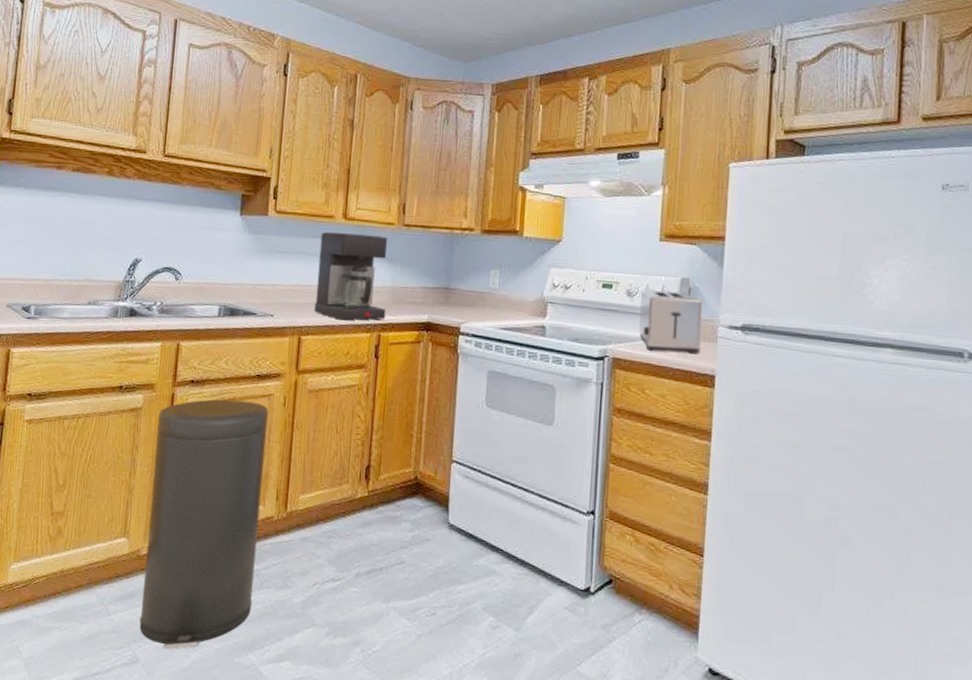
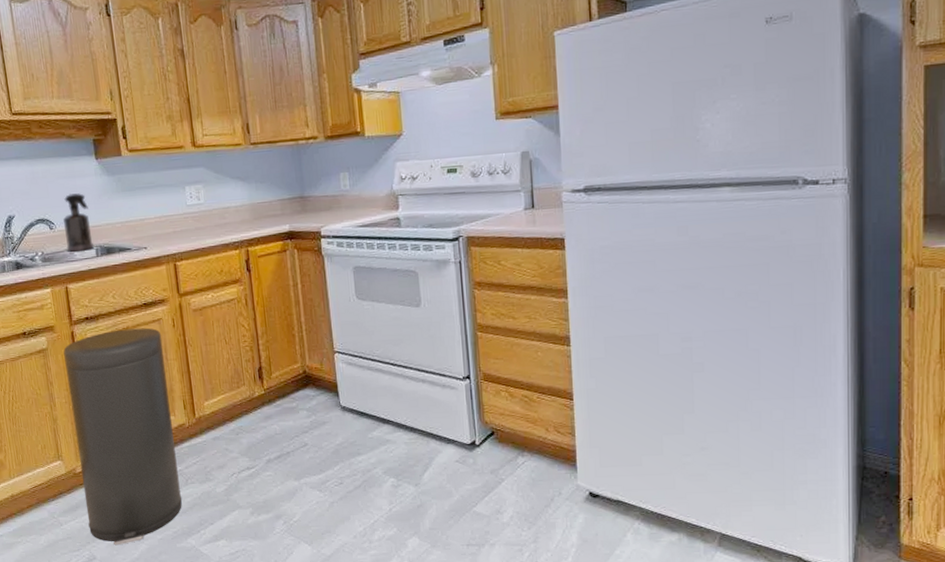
spray bottle: none [188,246,221,309] -> present [62,193,94,253]
coffee maker: present [314,232,388,321] -> none [175,157,250,242]
toaster: present [639,289,703,354] -> none [484,165,548,225]

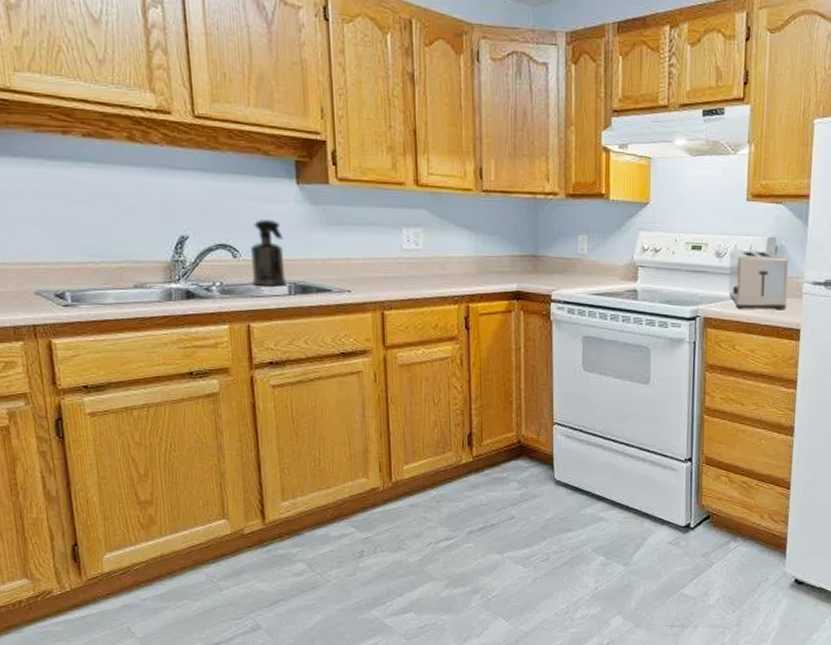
pedal bin: present [63,327,182,546] -> none [239,379,369,615]
toaster: none [484,165,548,225] -> present [728,250,789,310]

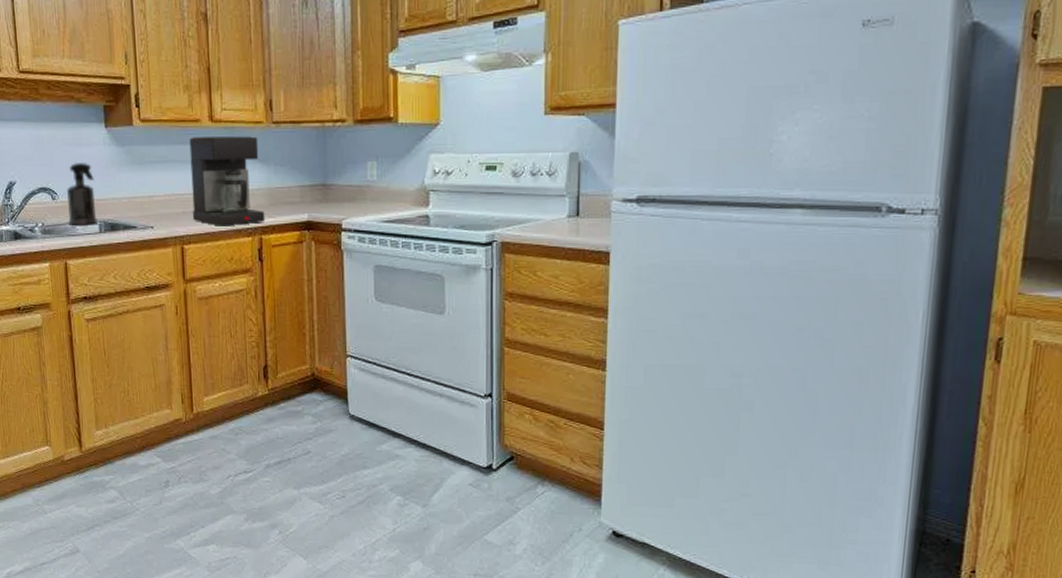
coffee maker: none [392,200,473,293] -> present [189,136,265,226]
toaster: present [728,250,789,310] -> none [526,168,595,232]

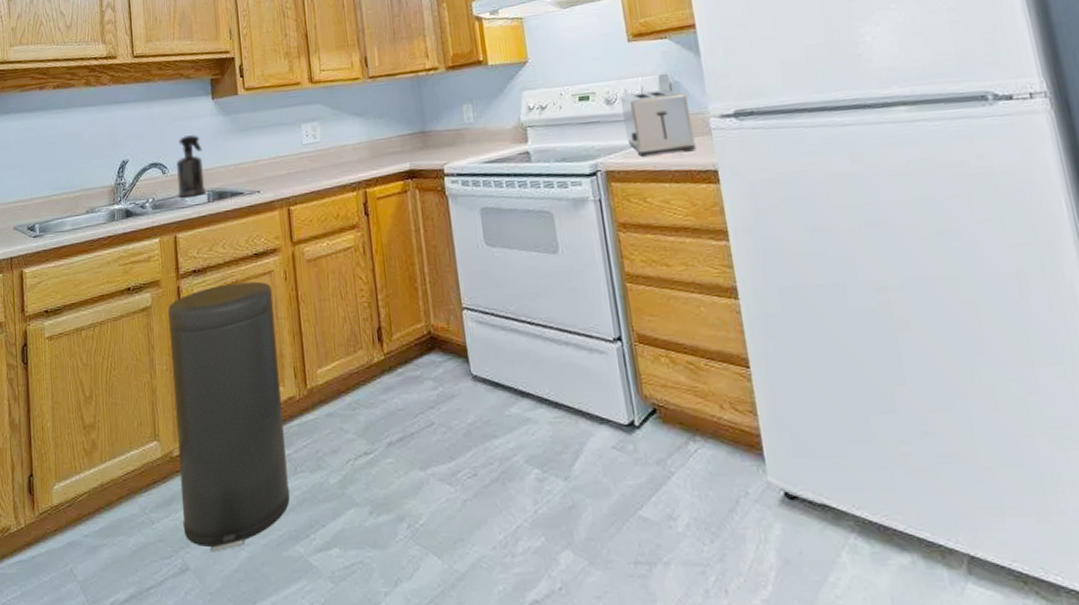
pedal bin: none [59,312,174,540] -> present [168,281,290,552]
coffee maker: present [189,136,265,226] -> none [291,92,369,184]
toaster: none [526,168,595,232] -> present [619,89,696,157]

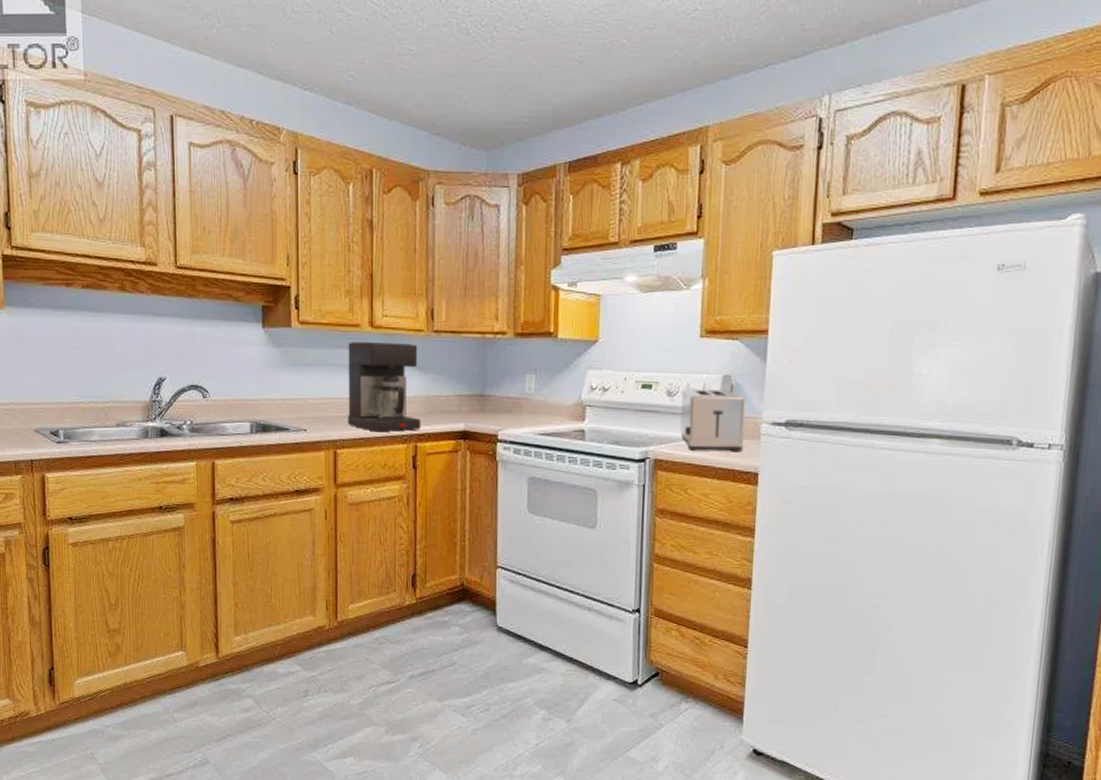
pedal bin: present [168,281,290,552] -> none [201,515,312,751]
spray bottle: present [175,135,206,199] -> none [218,362,249,426]
coffee maker: none [291,92,369,184] -> present [348,342,421,432]

